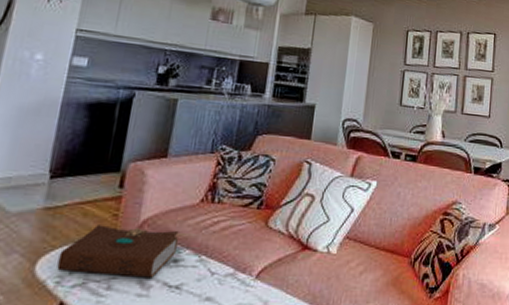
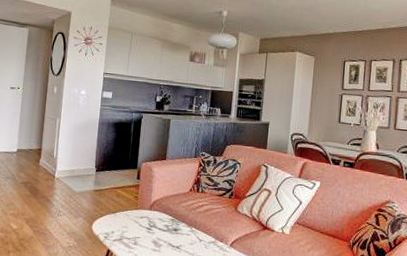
book: present [57,225,179,278] -> none [104,202,177,240]

